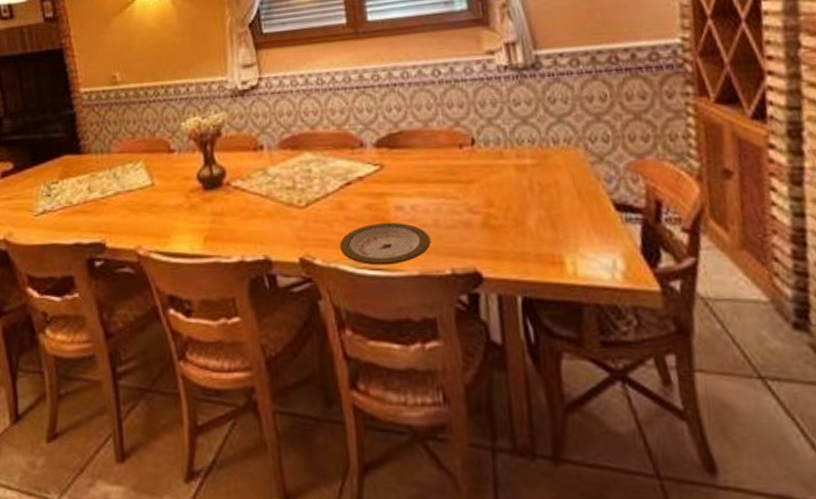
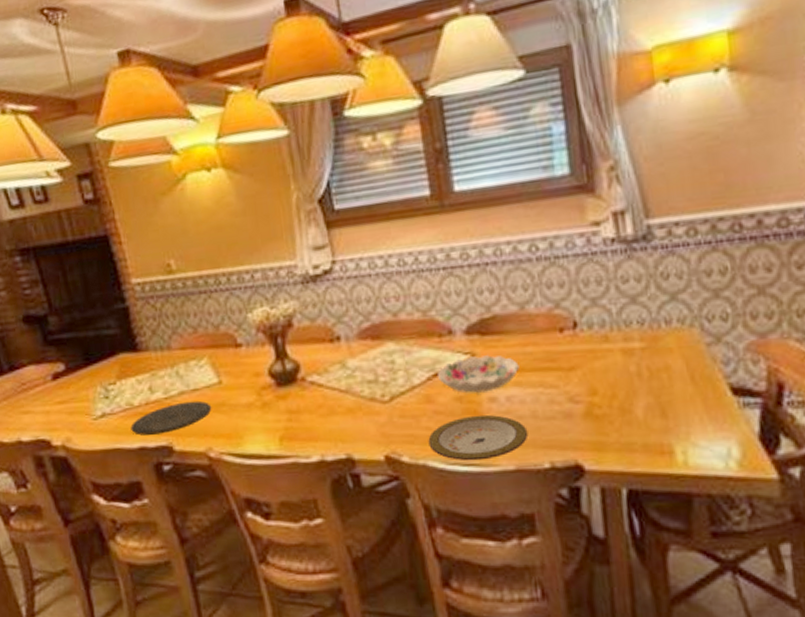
plate: none [68,201,144,232] -> present [130,400,212,436]
decorative bowl: none [350,167,423,202] -> present [438,355,520,394]

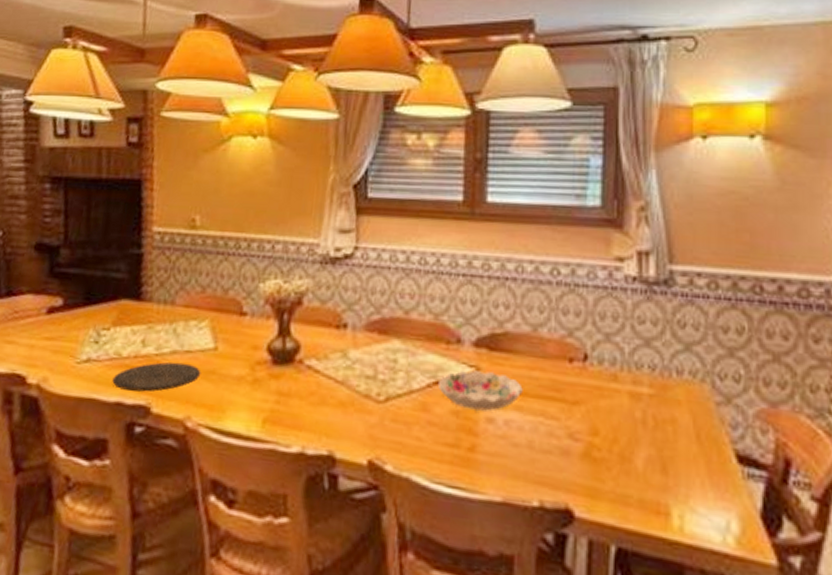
plate: present [428,414,528,461] -> none [416,433,521,485]

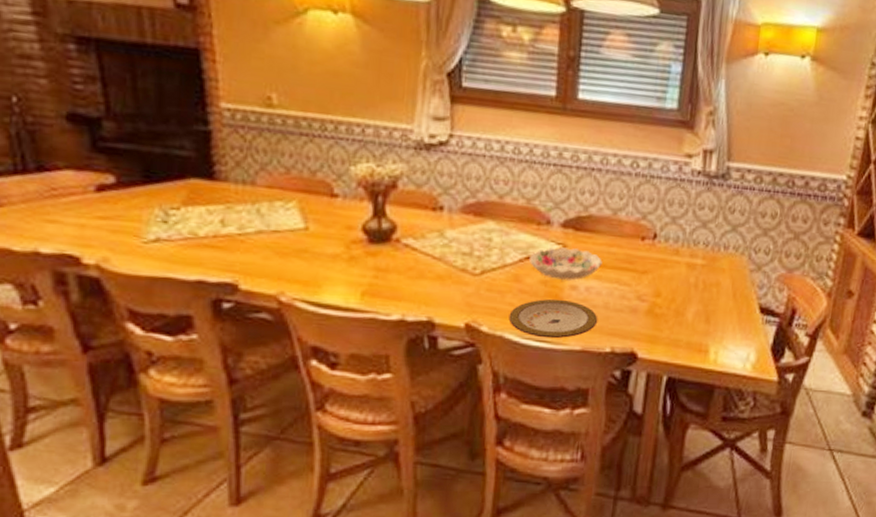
plate: present [112,362,201,392] -> none [190,241,292,271]
plate: none [416,433,521,485] -> present [508,298,598,339]

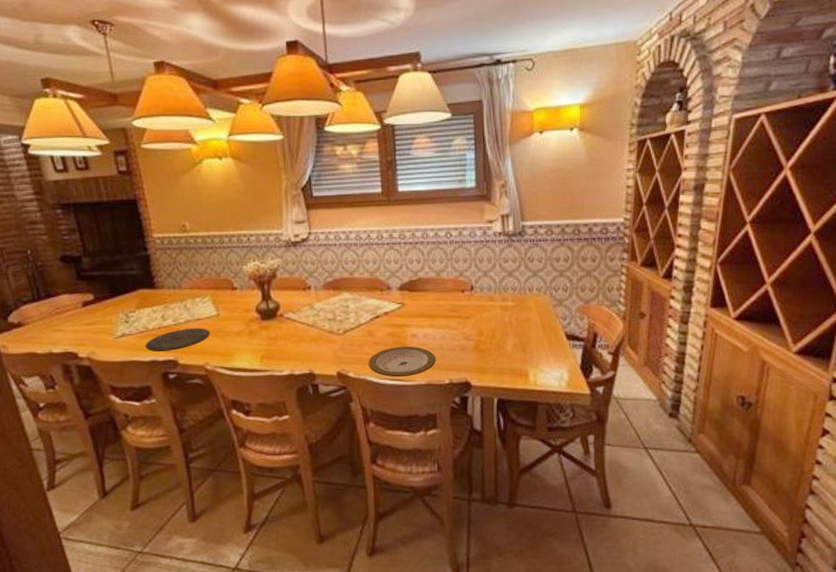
plate: none [190,241,292,271] -> present [145,327,211,352]
decorative bowl: present [529,247,602,281] -> none [378,305,434,331]

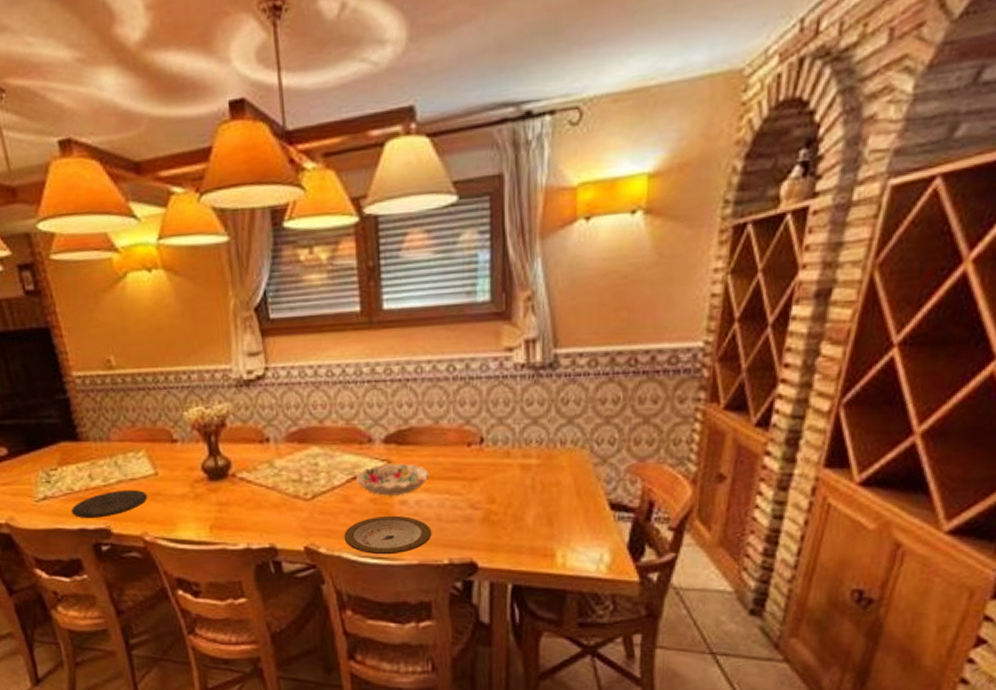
decorative bowl: none [378,305,434,331] -> present [356,463,429,496]

